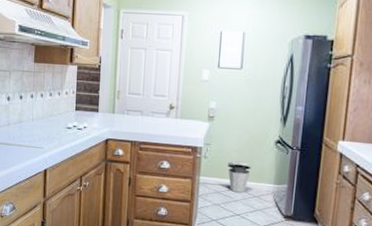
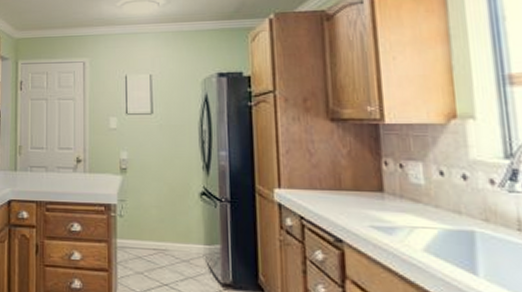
trash can: present [227,161,251,193] -> none [147,219,175,257]

